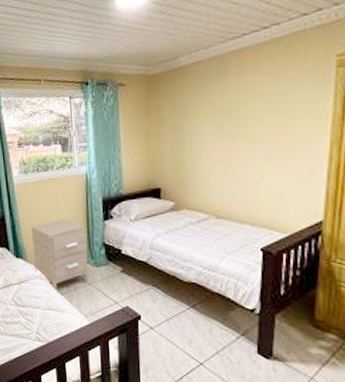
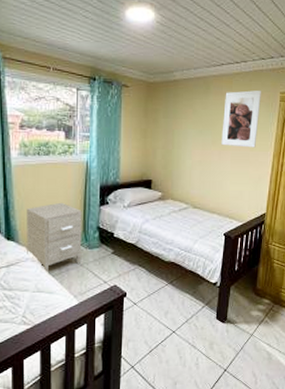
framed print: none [248,57,307,138] -> present [221,90,262,148]

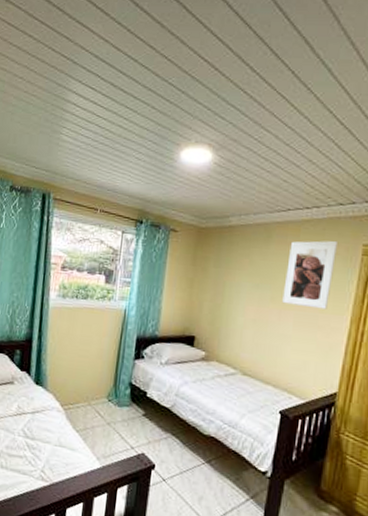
nightstand: present [27,202,82,272] -> none [53,350,115,426]

